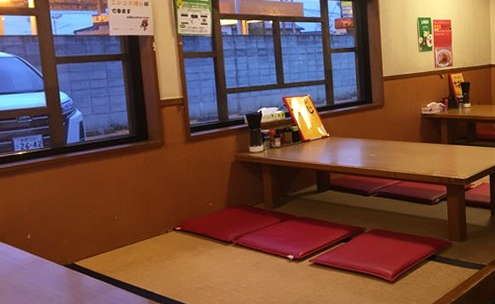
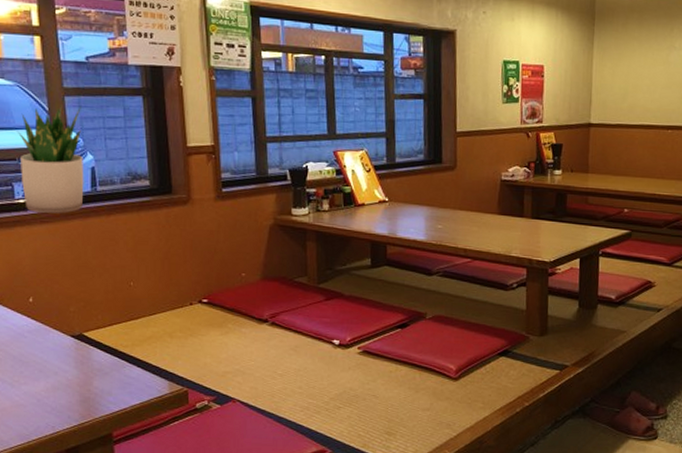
planter: none [16,71,74,163] -> present [17,104,84,214]

